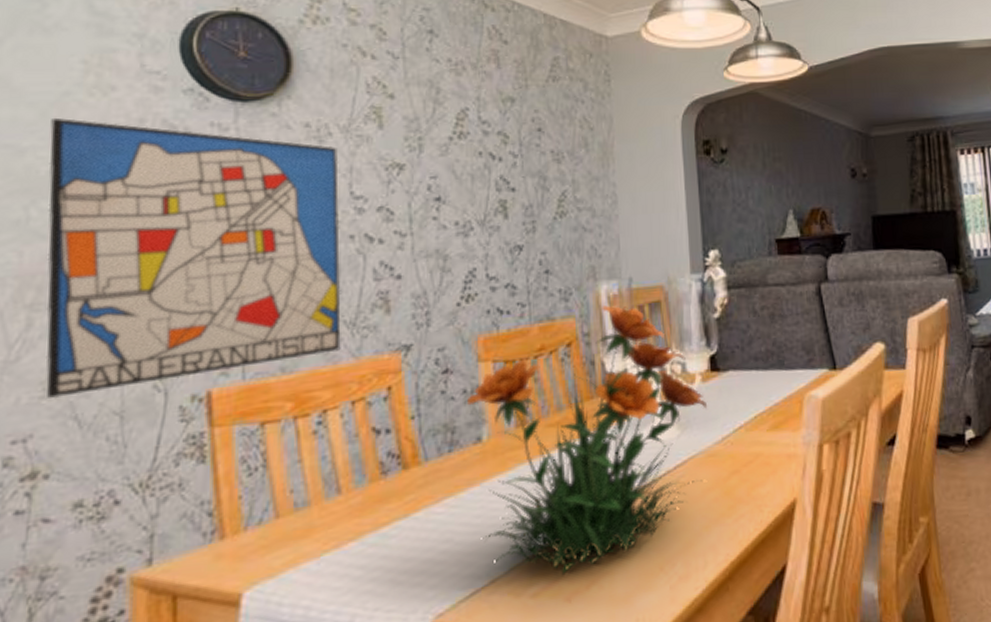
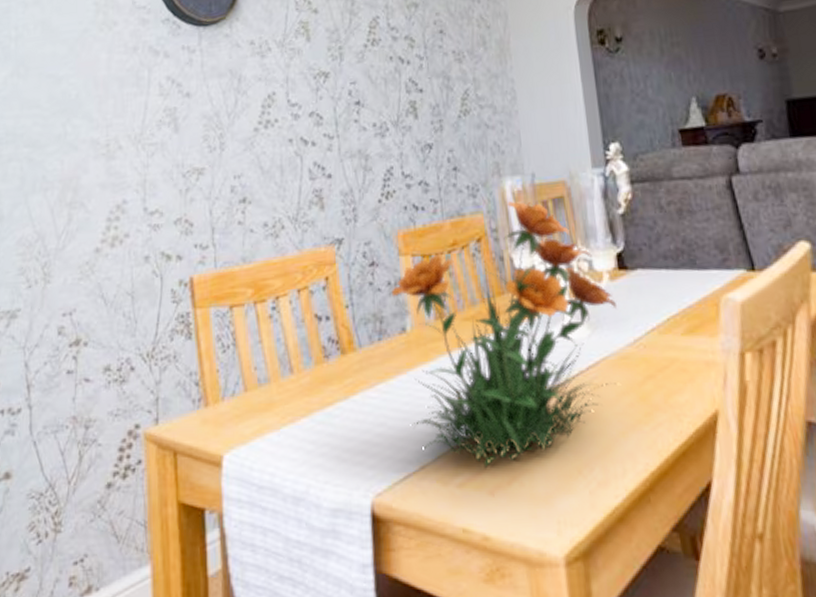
wall art: present [45,117,341,399] -> none [77,50,287,280]

